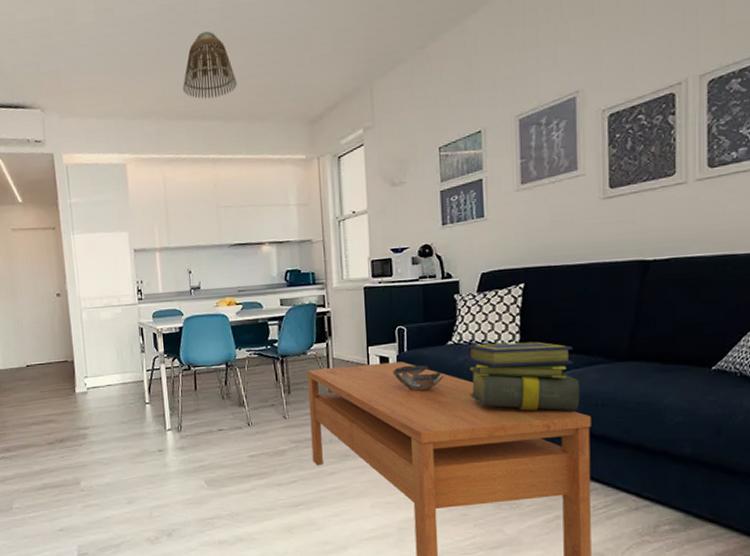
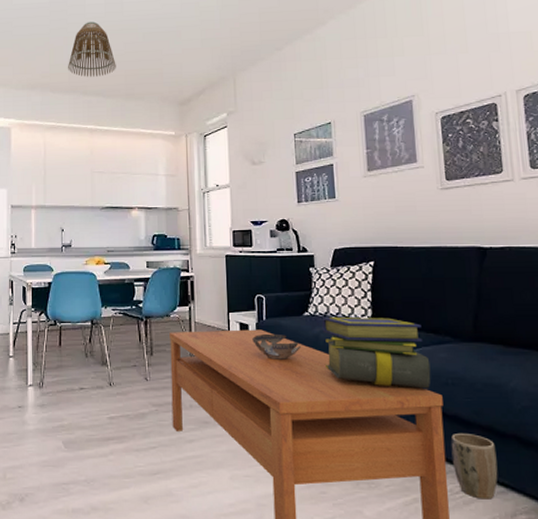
plant pot: none [597,452,644,513] -> present [451,434,498,500]

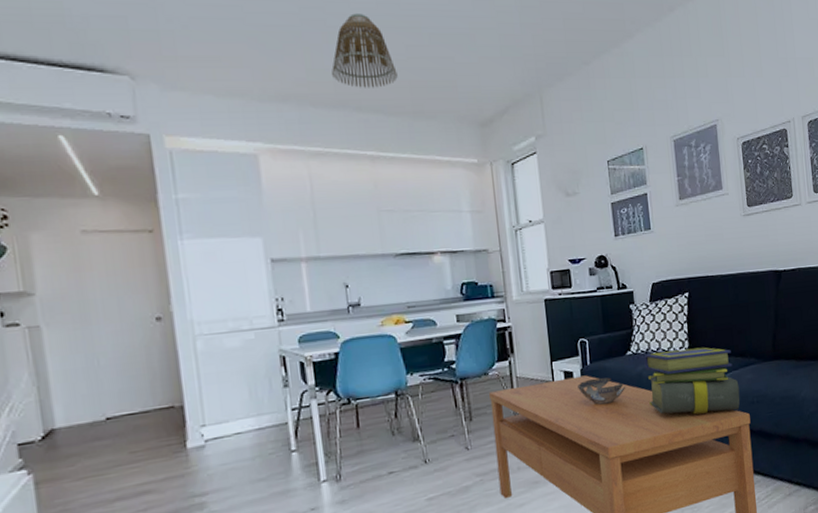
plant pot: present [451,434,498,500] -> none [757,444,794,501]

